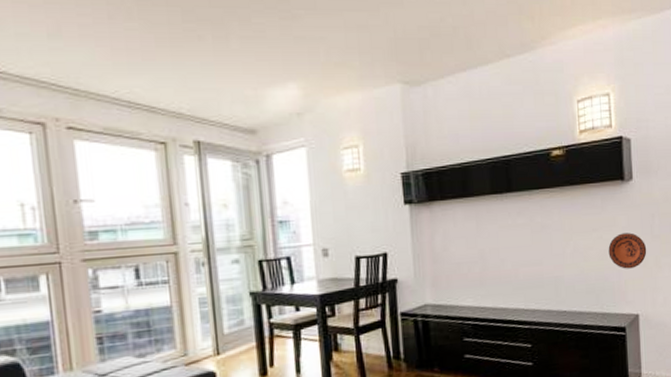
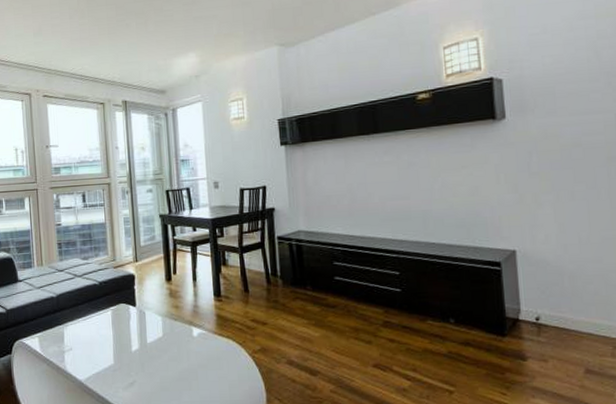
decorative plate: present [608,232,647,269] -> none [479,170,524,205]

